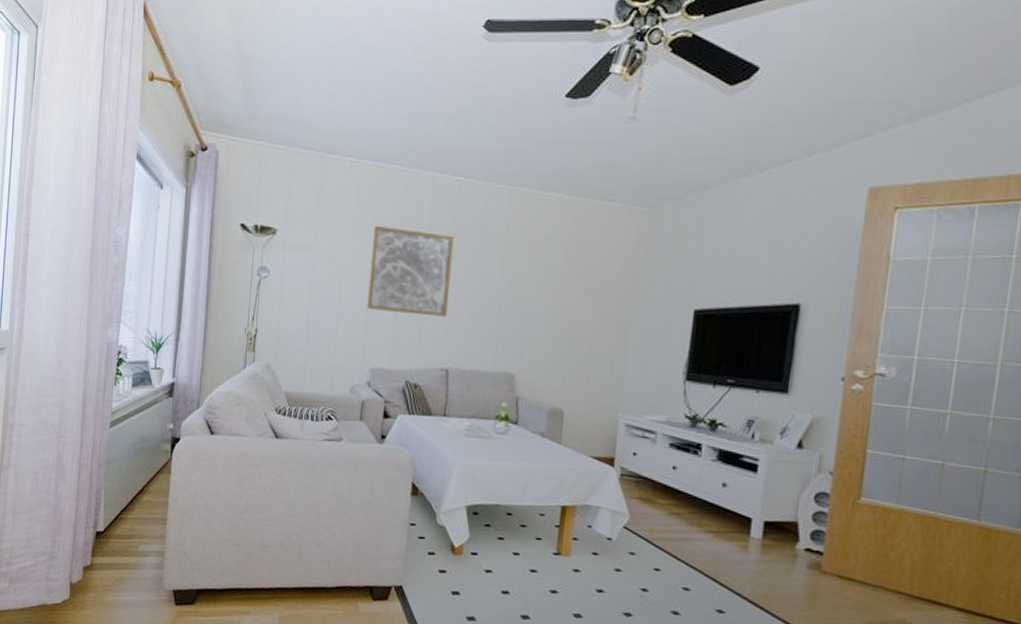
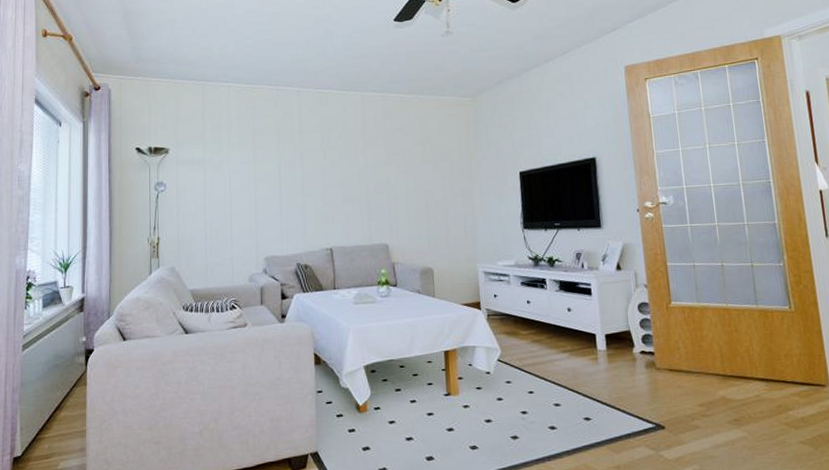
wall art: present [367,225,455,317] -> none [253,135,325,207]

